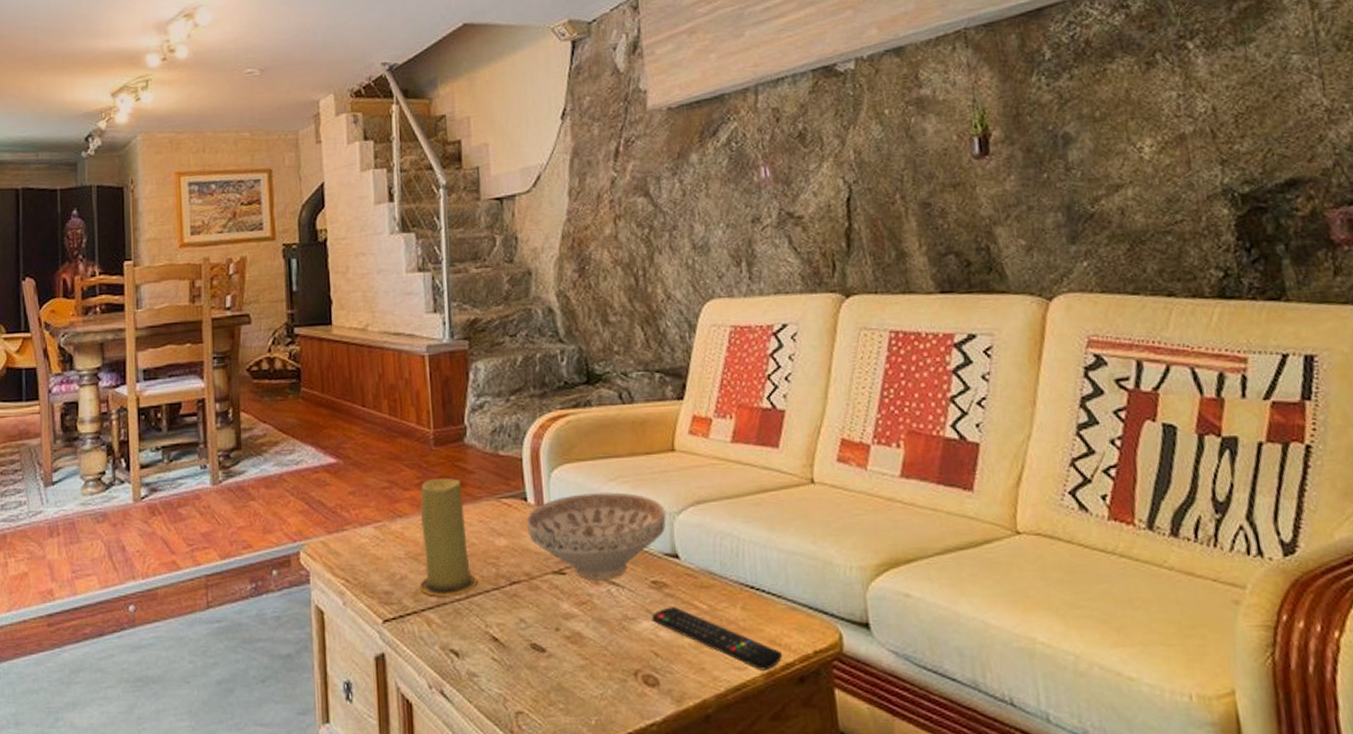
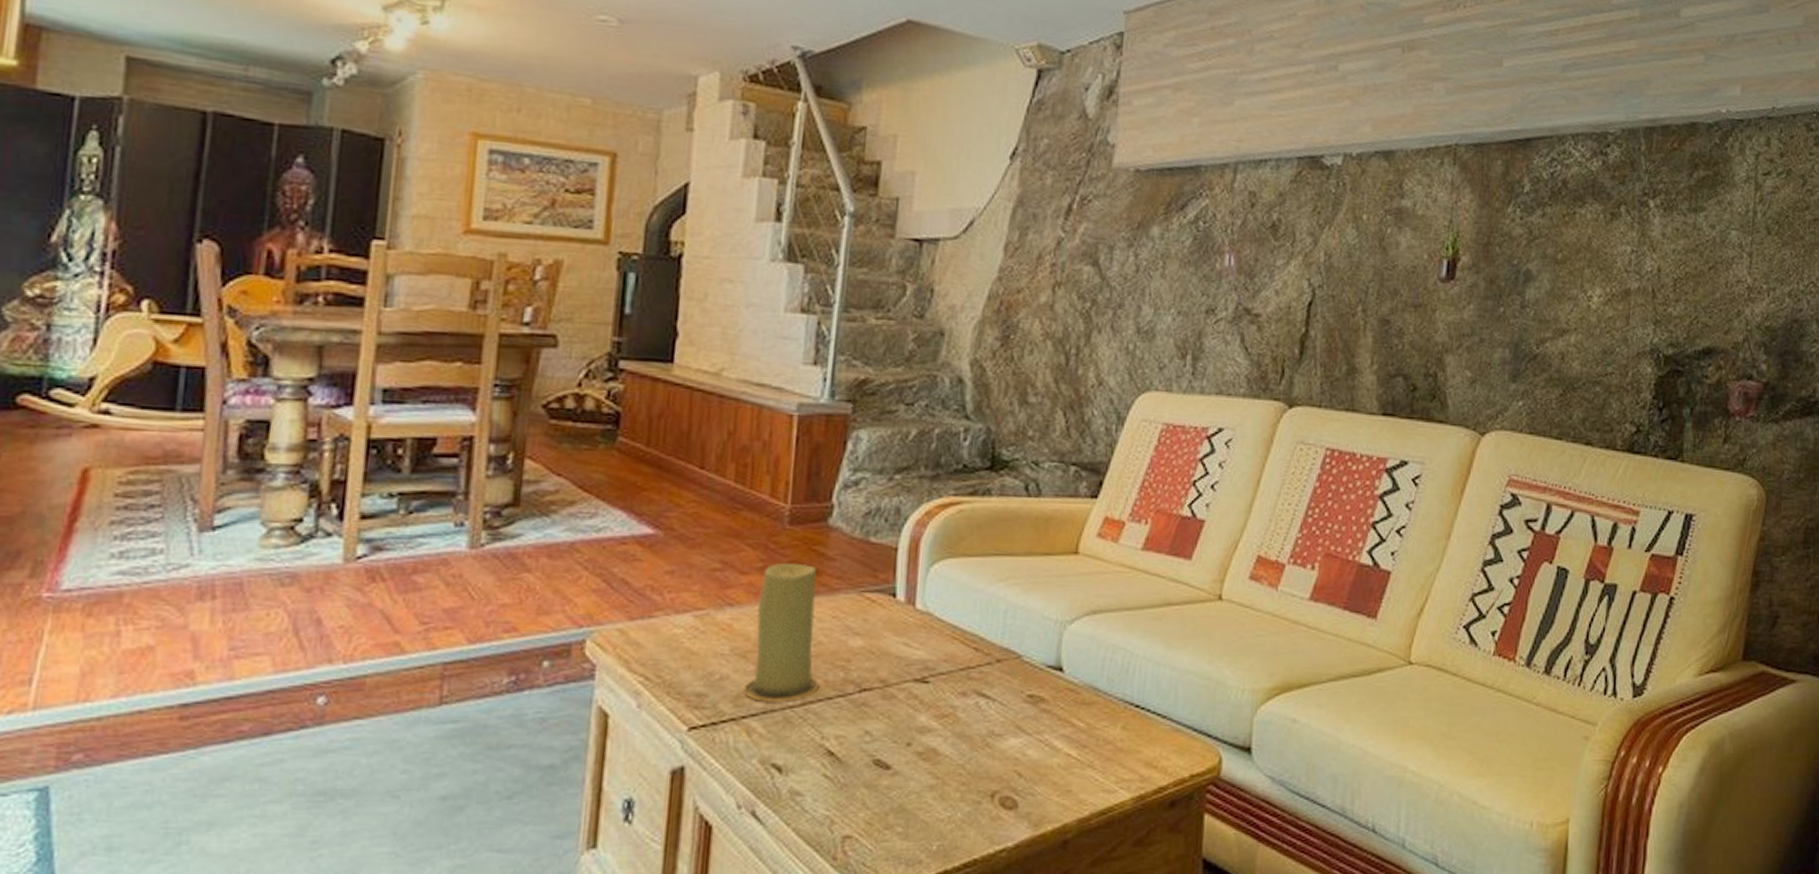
decorative bowl: present [526,492,666,581] -> none [891,593,1057,691]
remote control: present [651,607,782,670] -> none [1020,724,1156,794]

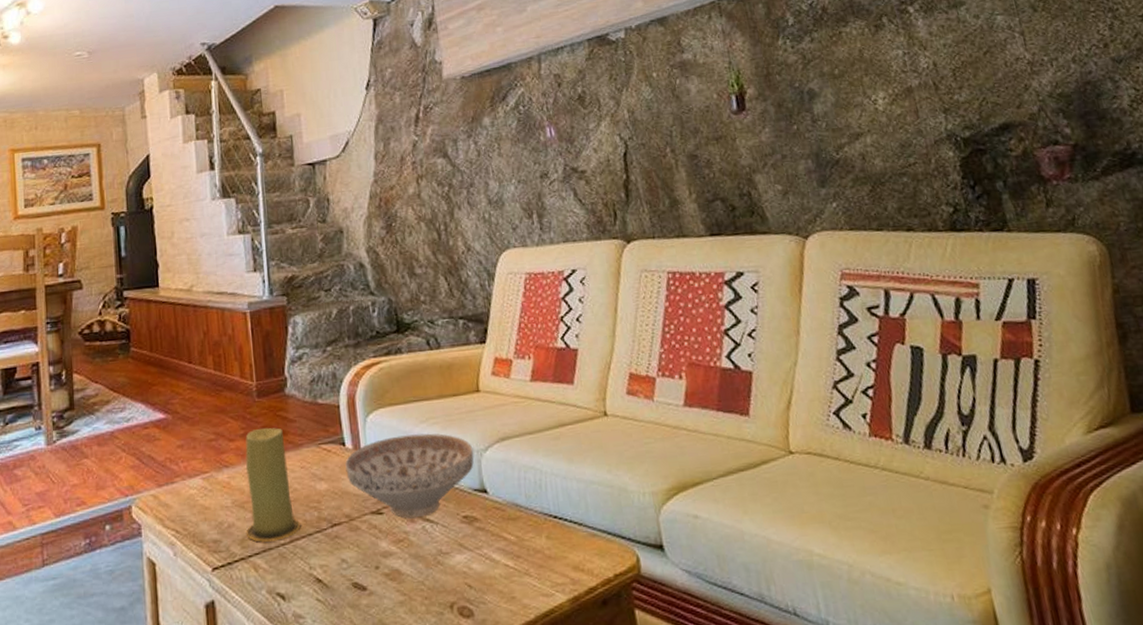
decorative bowl: none [891,593,1057,691] -> present [345,433,474,519]

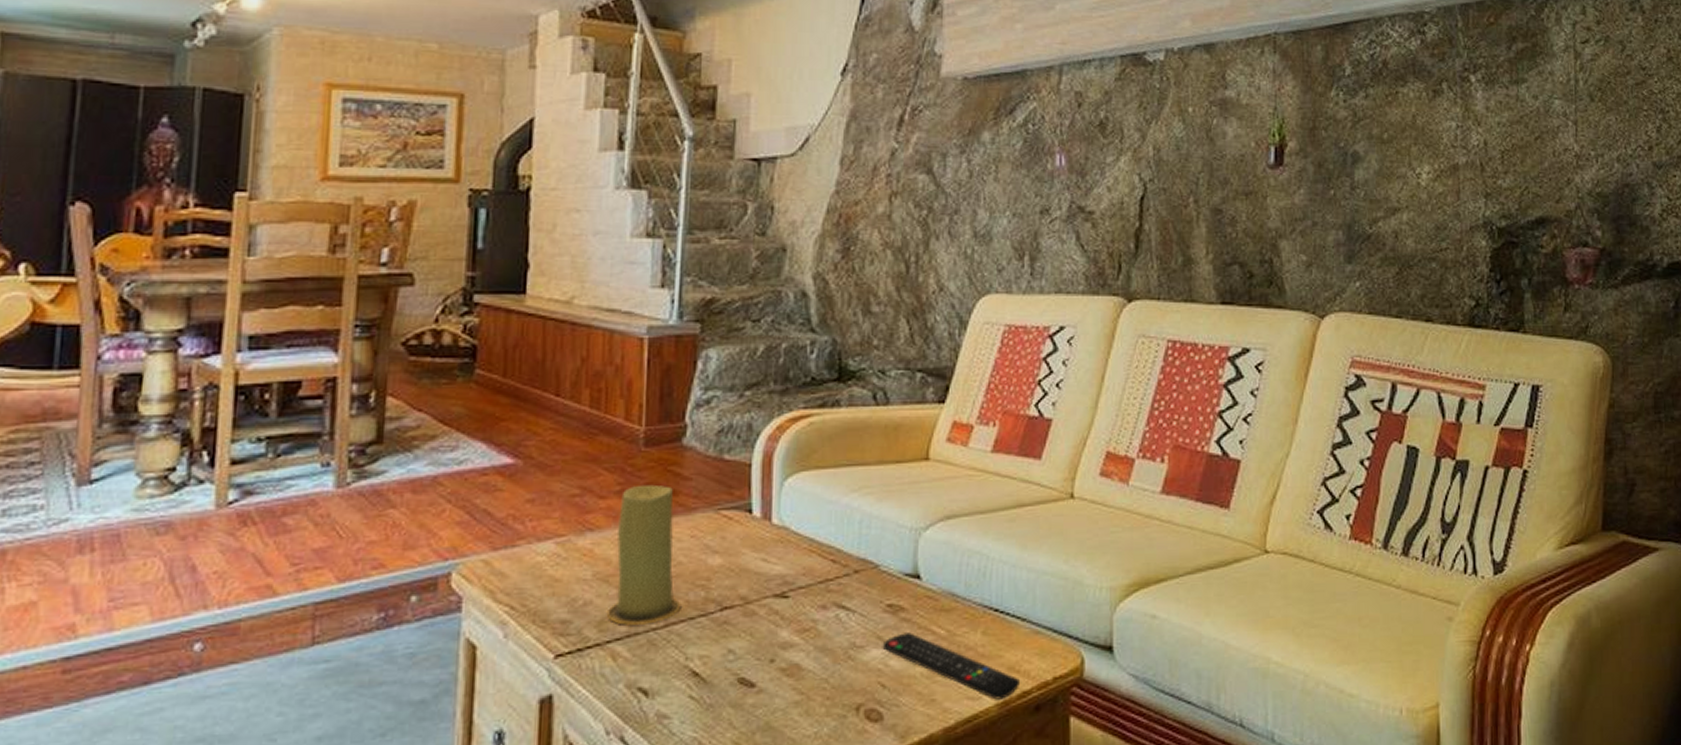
decorative bowl: present [345,433,474,519] -> none [749,505,911,604]
remote control: none [464,539,586,596] -> present [882,632,1019,700]

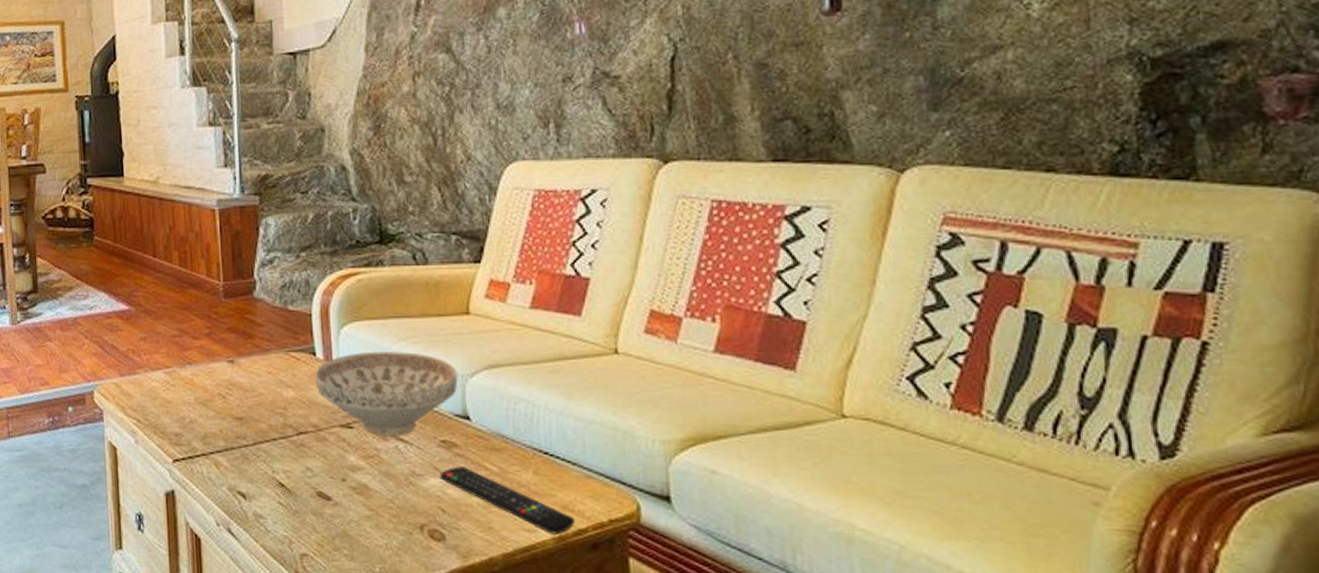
candle: present [606,484,681,625] -> none [208,329,265,442]
decorative bowl: none [749,505,911,604] -> present [315,351,458,436]

